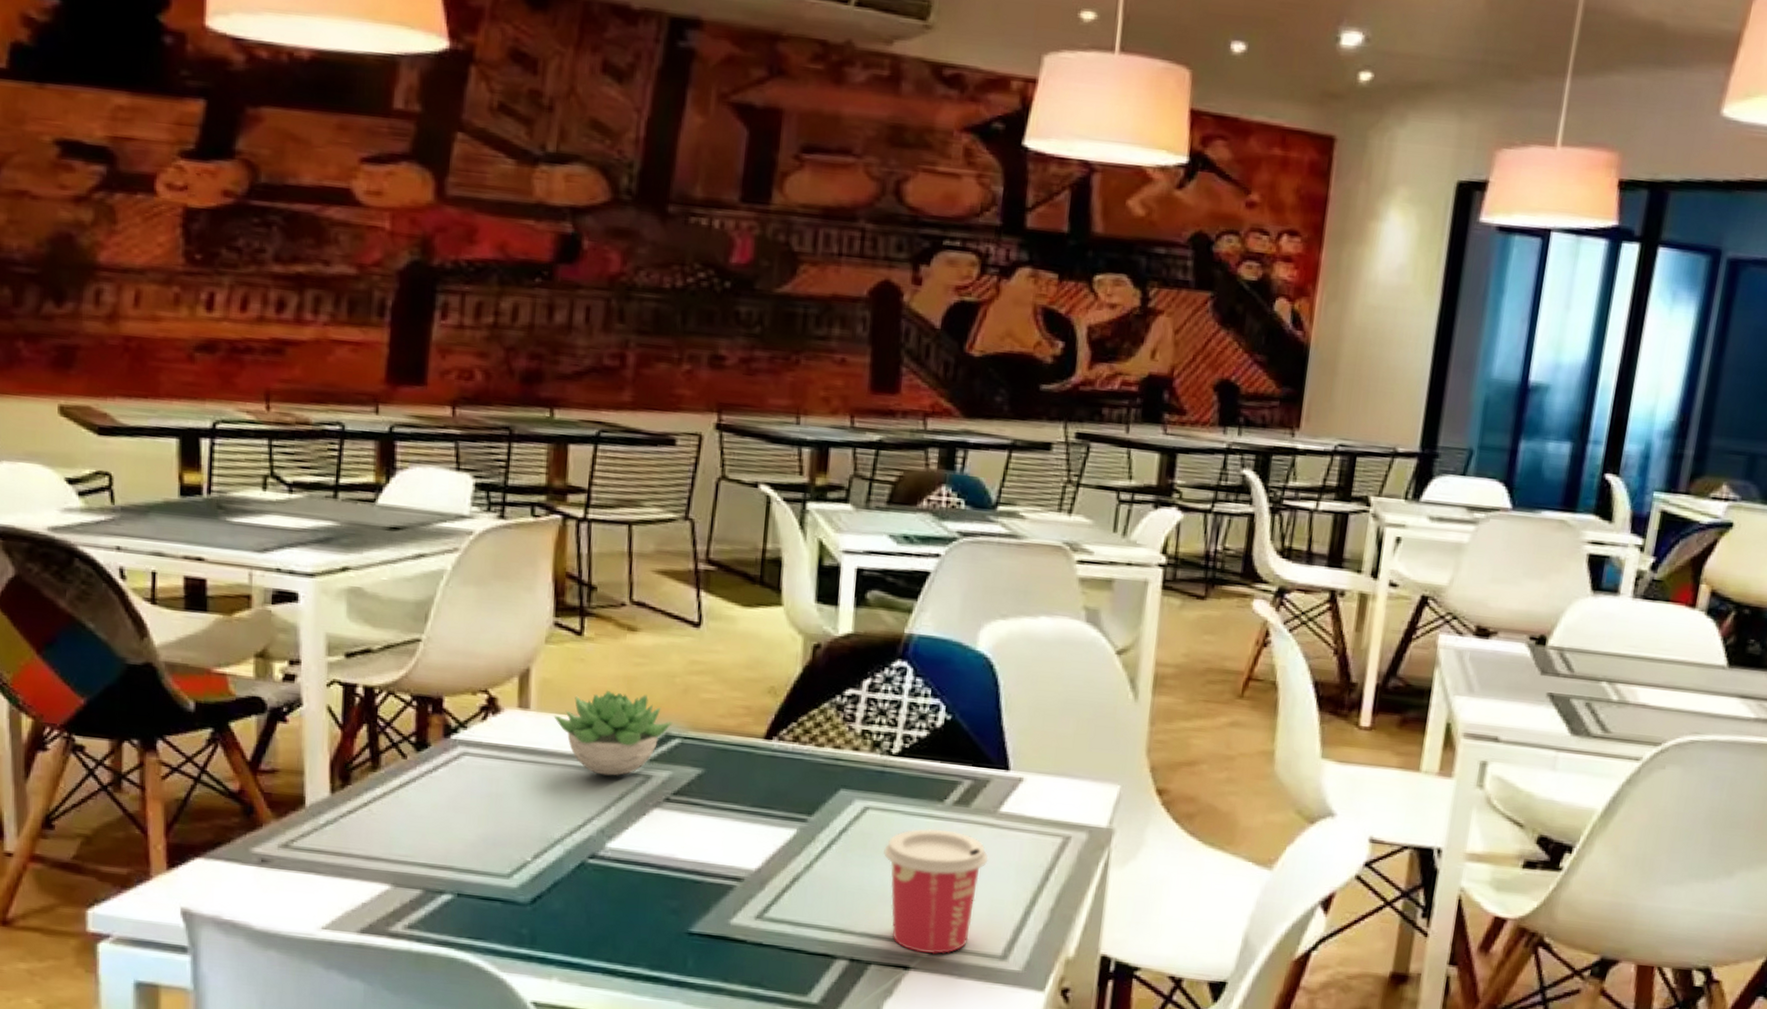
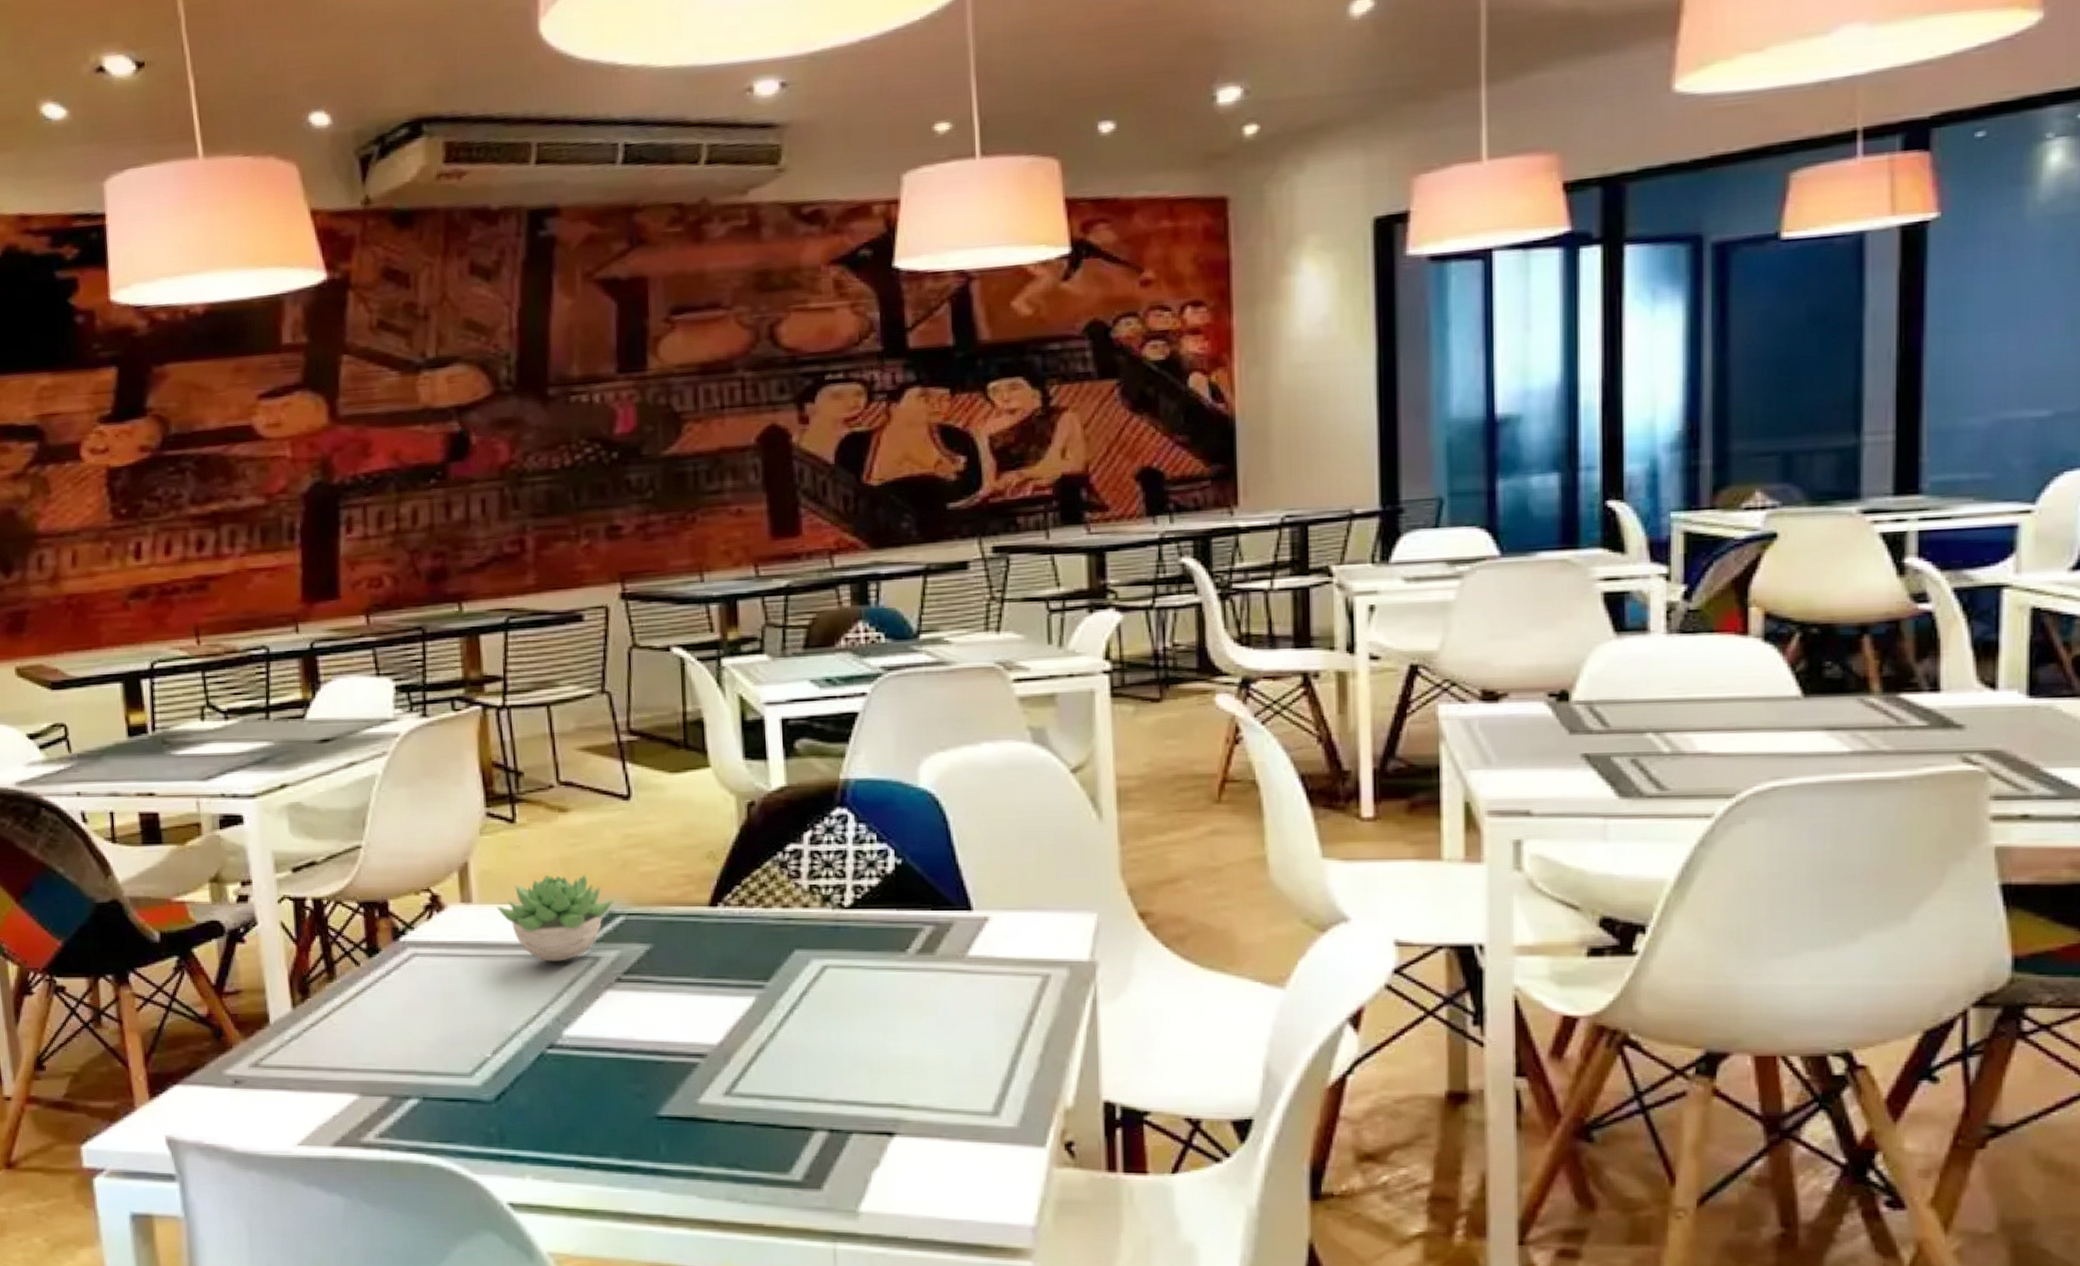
cup: present [884,828,989,955] -> none [849,981,963,1117]

